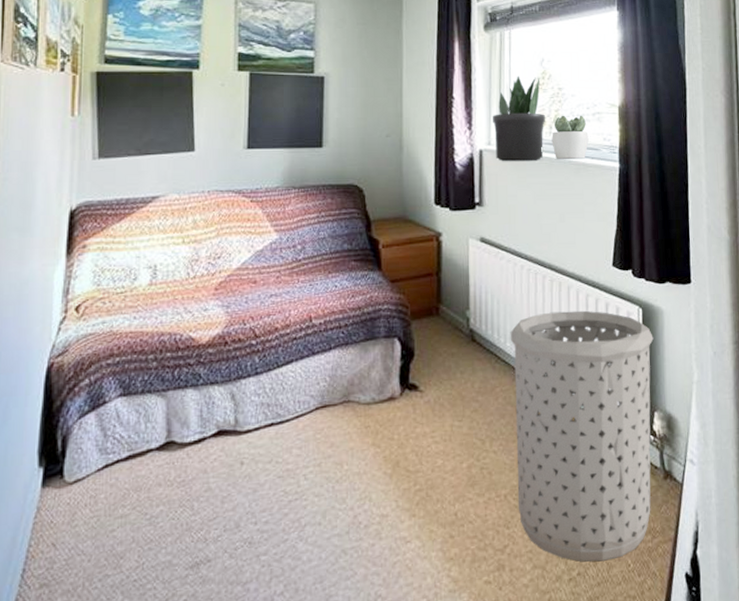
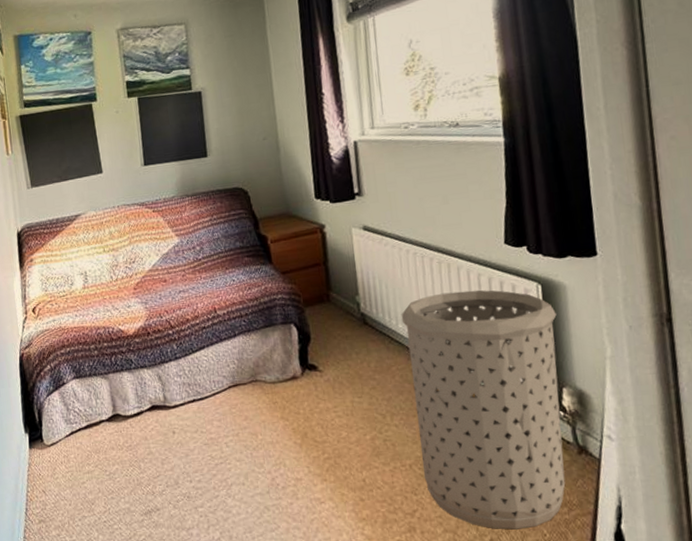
planter: present [493,76,545,162] -> none [364,60,420,151]
succulent plant: present [551,115,589,160] -> none [427,92,468,142]

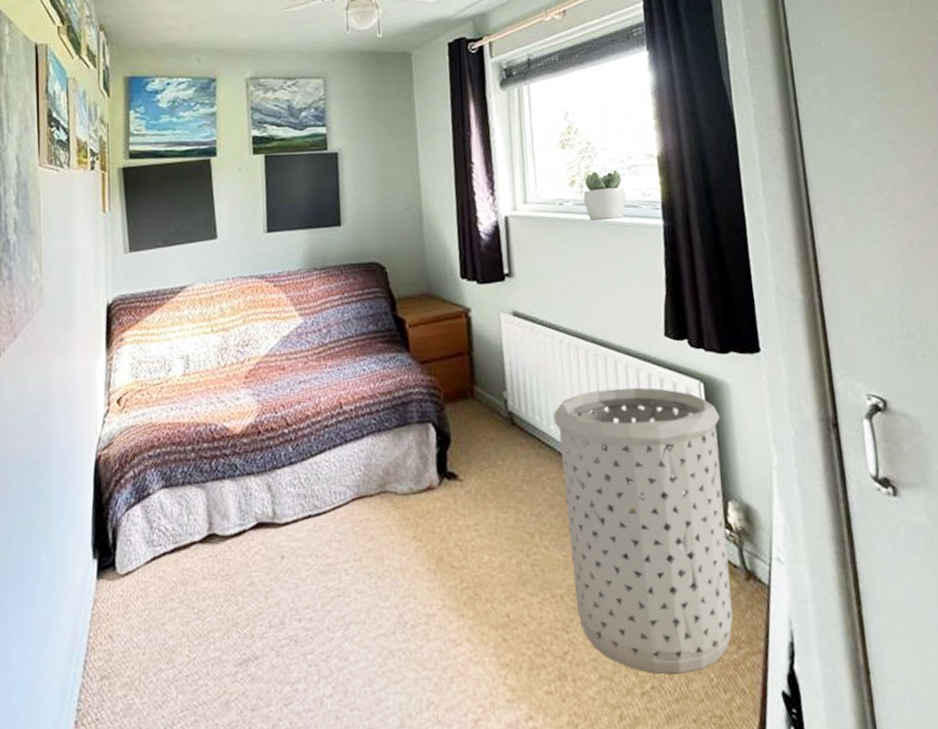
succulent plant: none [427,92,468,142] -> present [583,169,626,222]

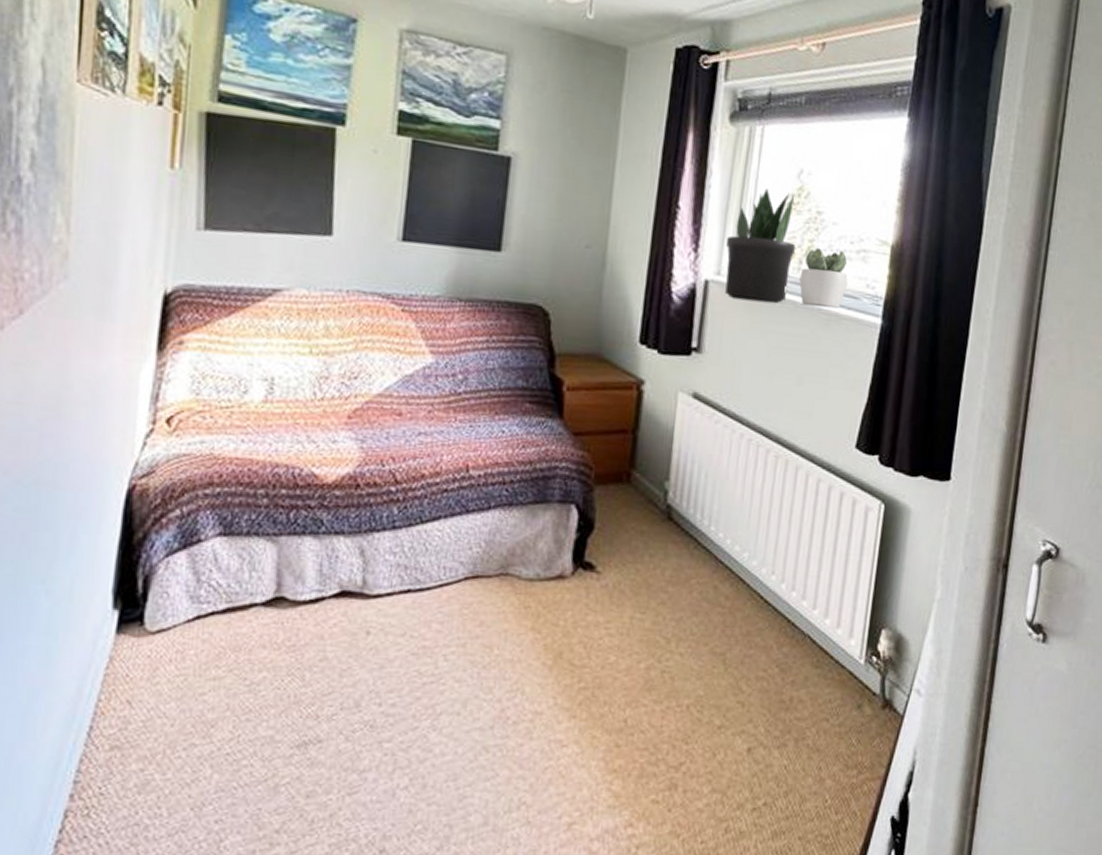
planter: none [516,133,576,228] -> present [725,188,795,304]
laundry basket: present [553,387,734,674] -> none [701,495,894,793]

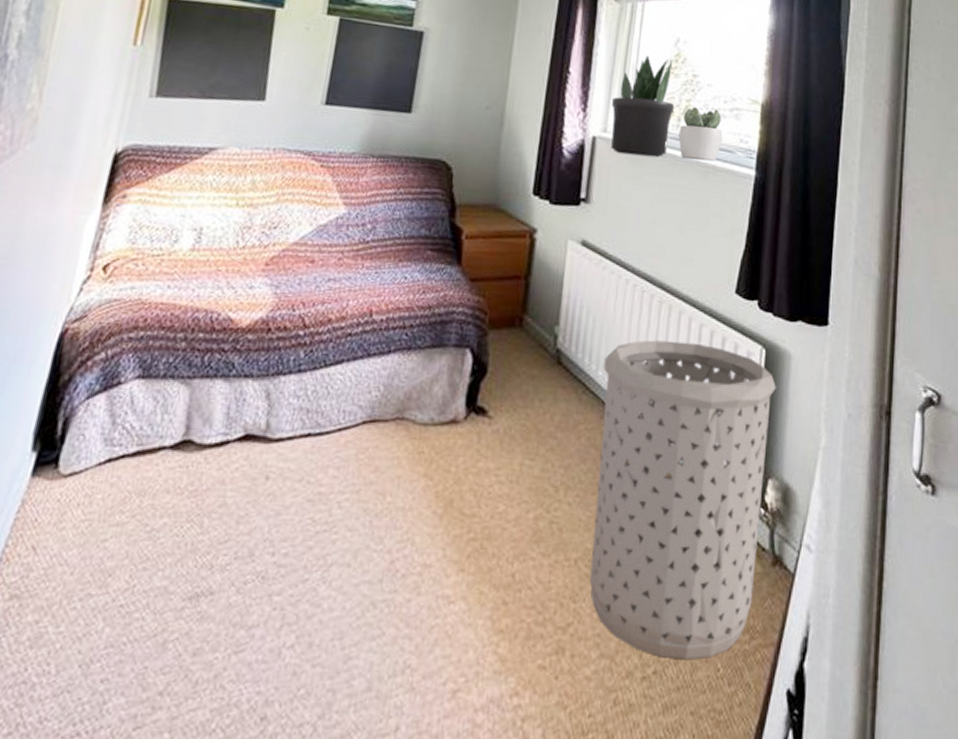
laundry basket: none [701,495,894,793] -> present [589,340,776,660]

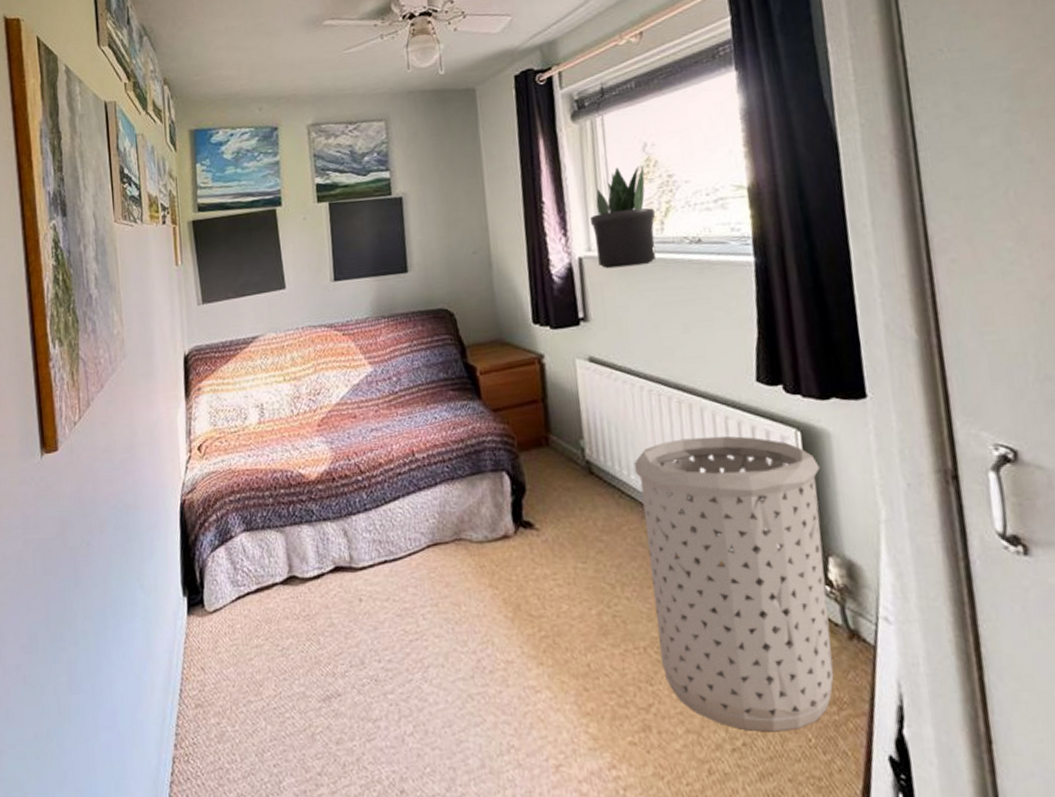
succulent plant: present [678,106,723,162] -> none [664,203,712,261]

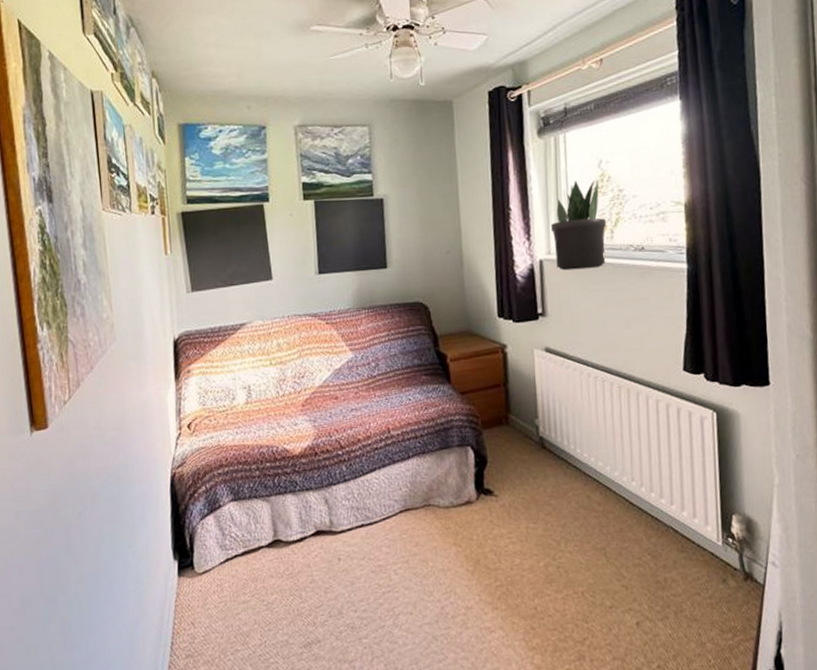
laundry basket: present [633,435,834,732] -> none [579,416,731,656]

